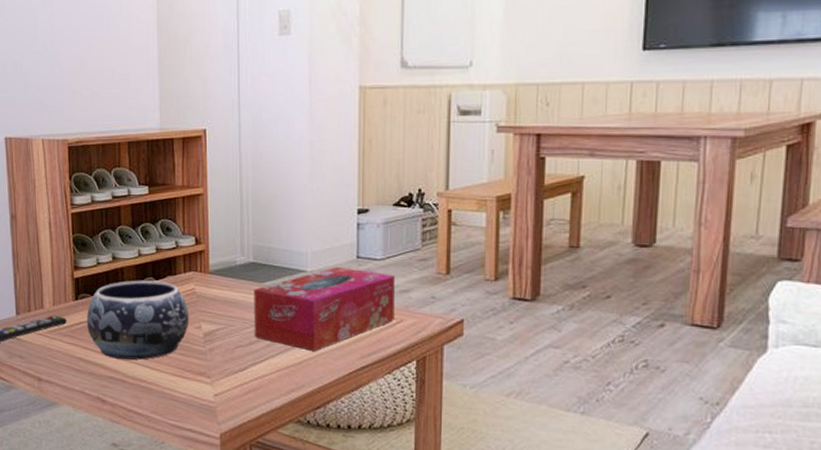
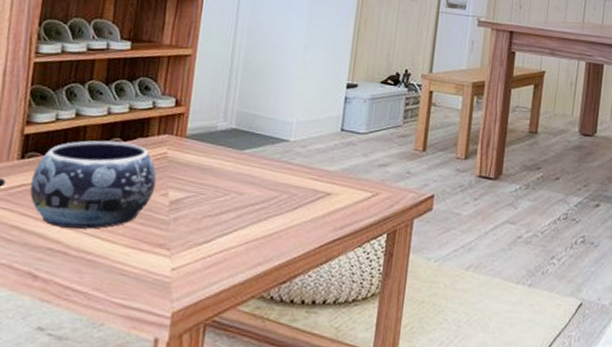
tissue box: present [254,266,395,351] -> none [225,137,375,223]

